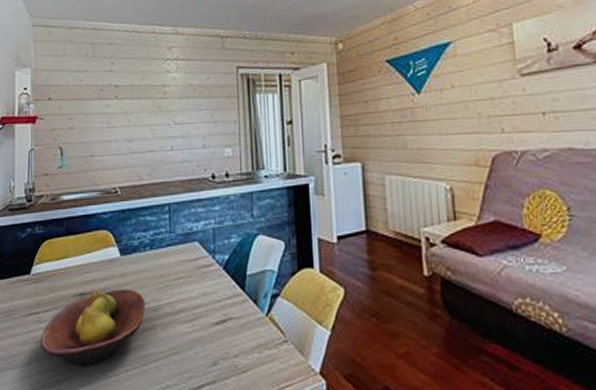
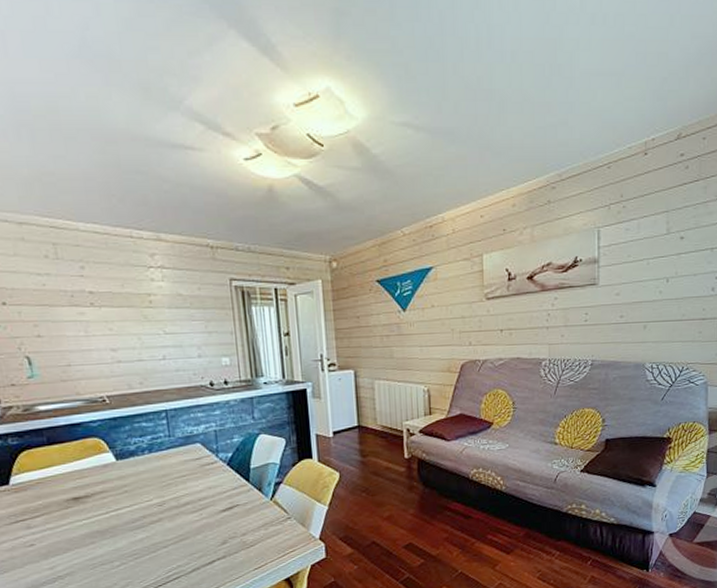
fruit bowl: present [40,289,145,367] -> none [32,489,149,562]

